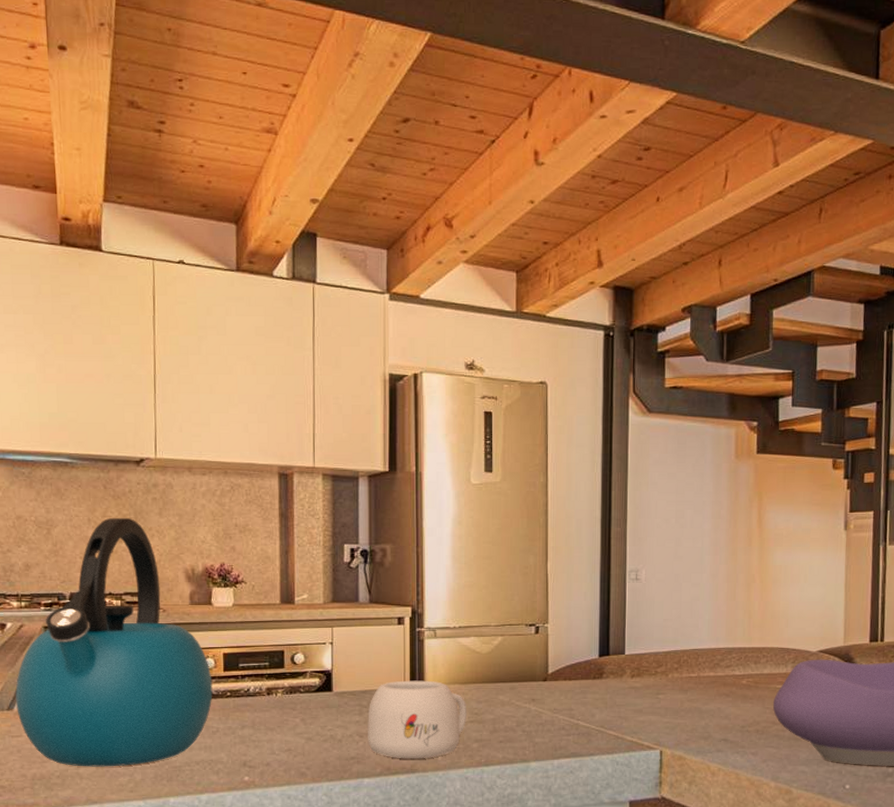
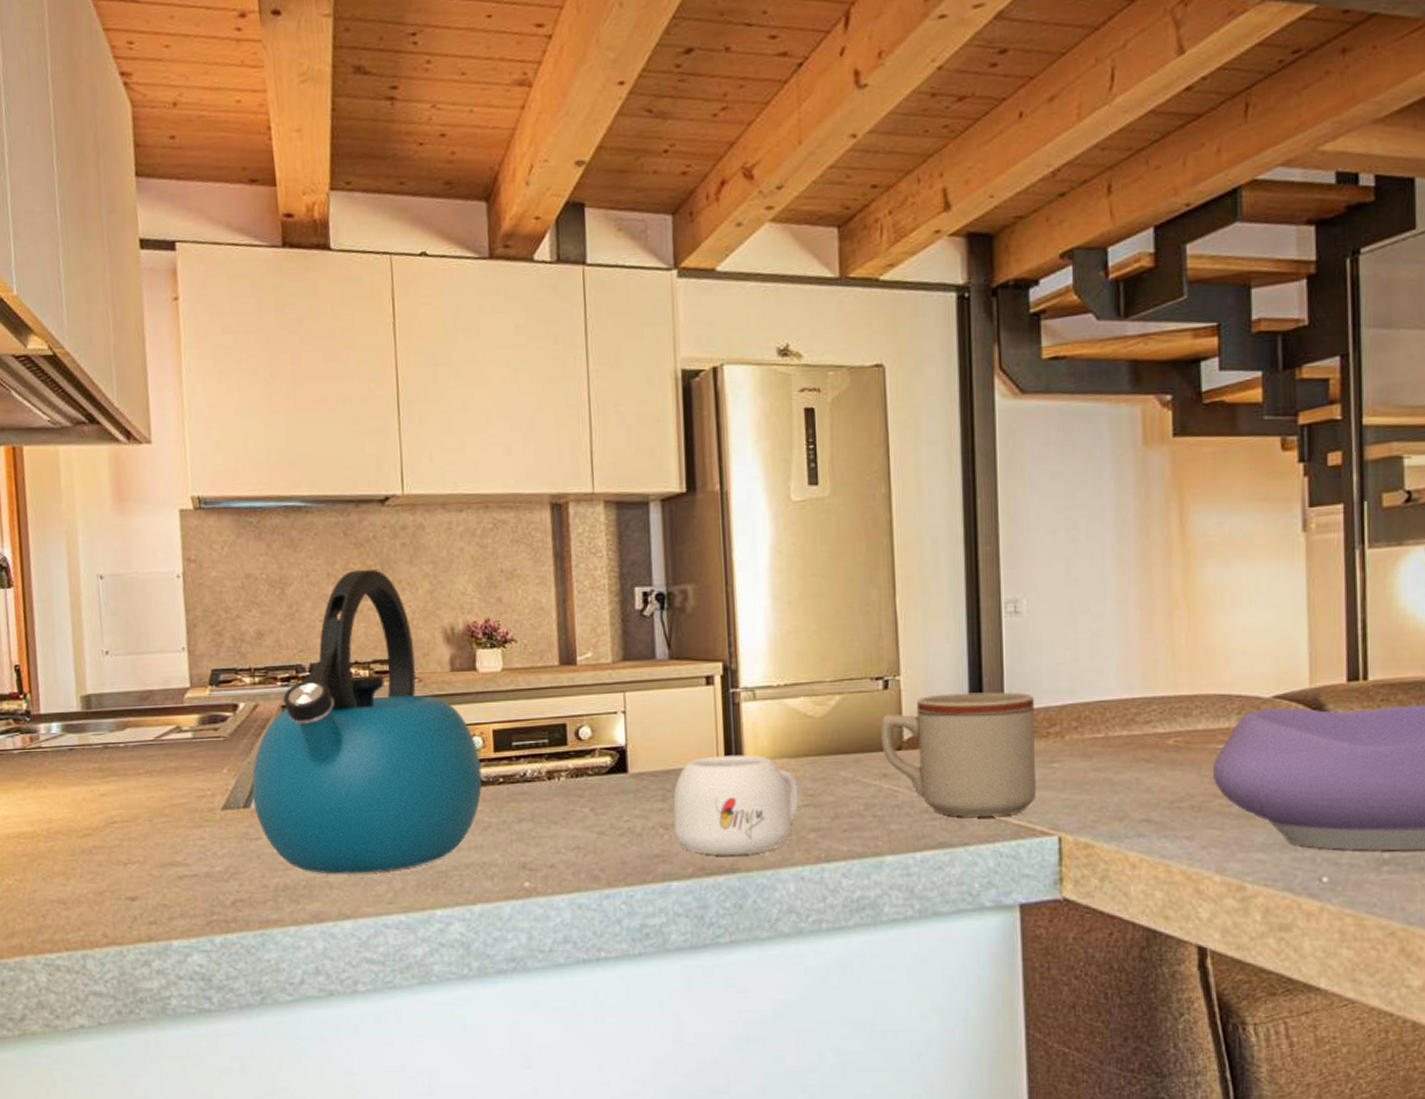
mug: none [532,639,648,734] -> present [881,692,1037,817]

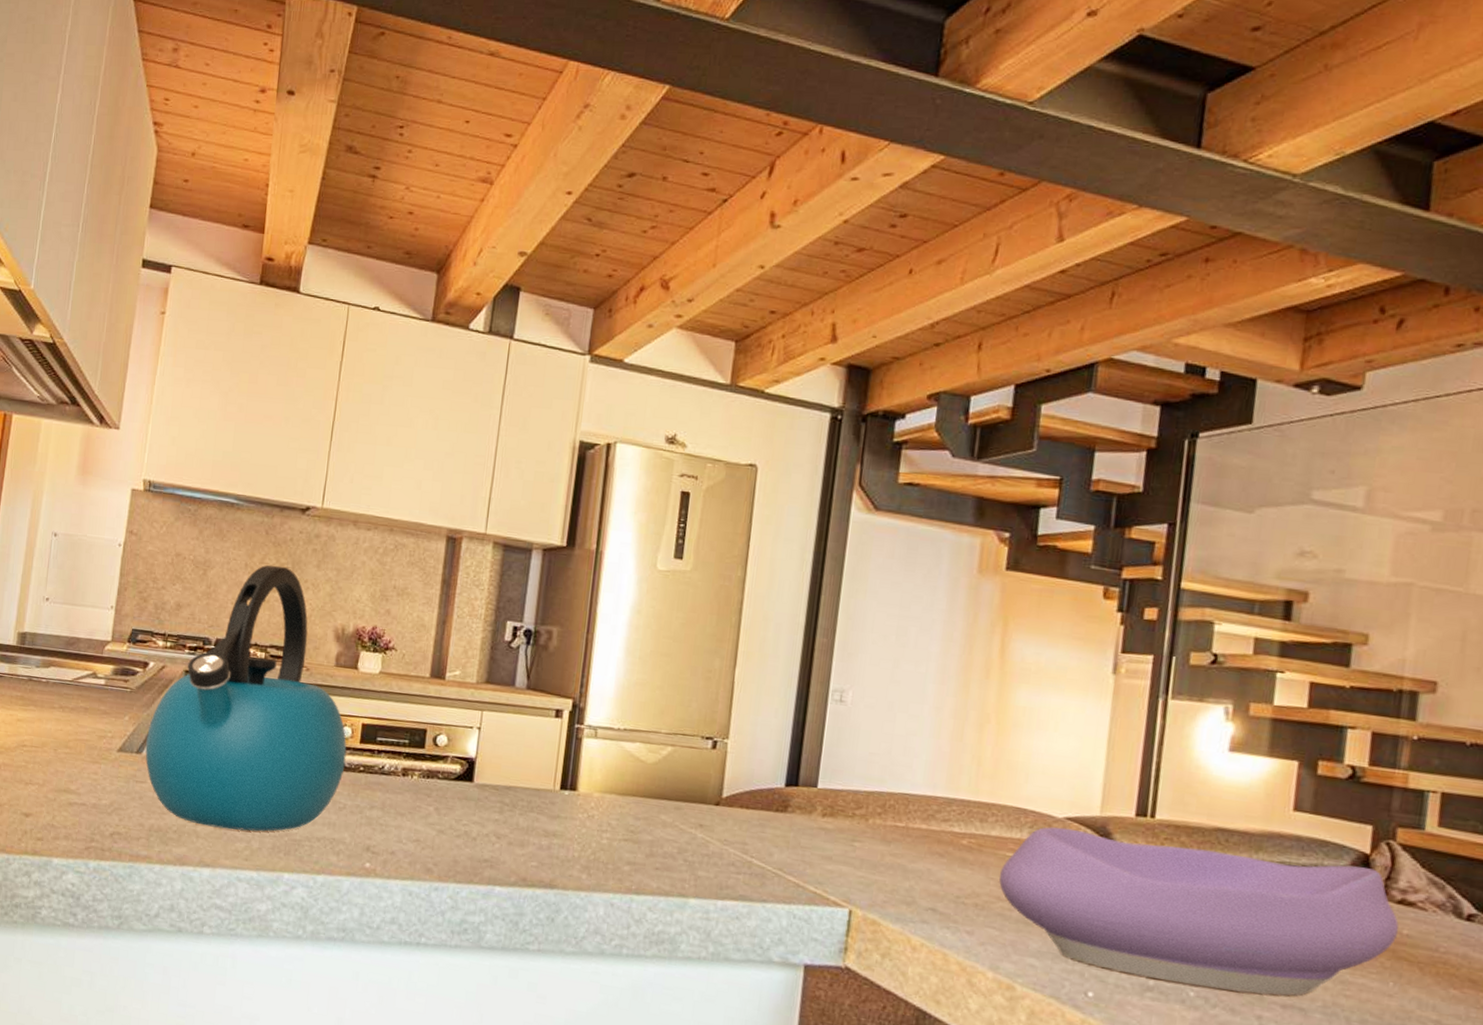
mug: present [673,754,800,856] -> none [505,780,622,875]
mug: present [881,692,1037,817] -> none [702,761,847,882]

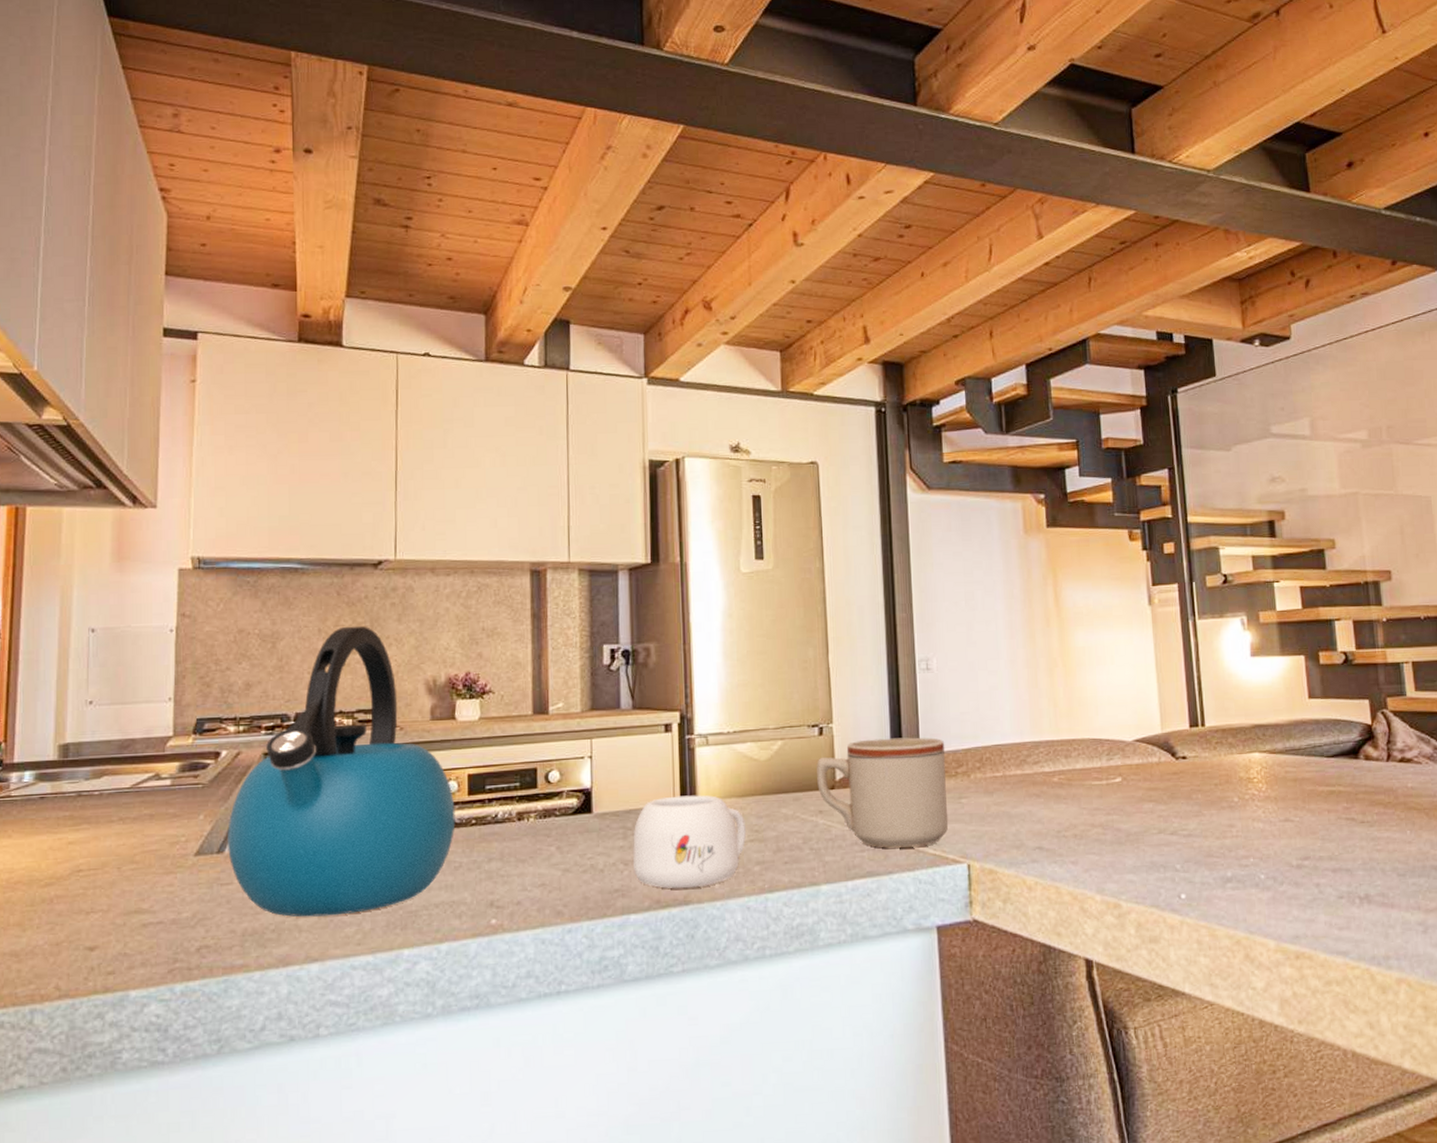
mug: none [505,780,622,875] -> present [633,795,747,889]
mug: none [702,761,847,882] -> present [817,737,949,848]
bowl: present [999,827,1399,996] -> none [1089,736,1405,871]

